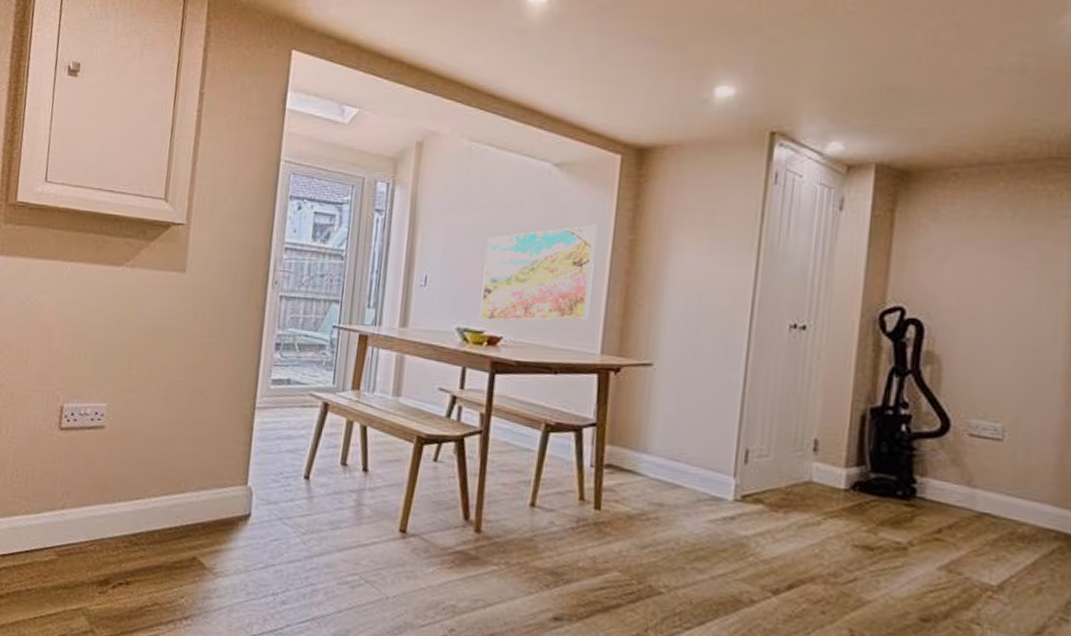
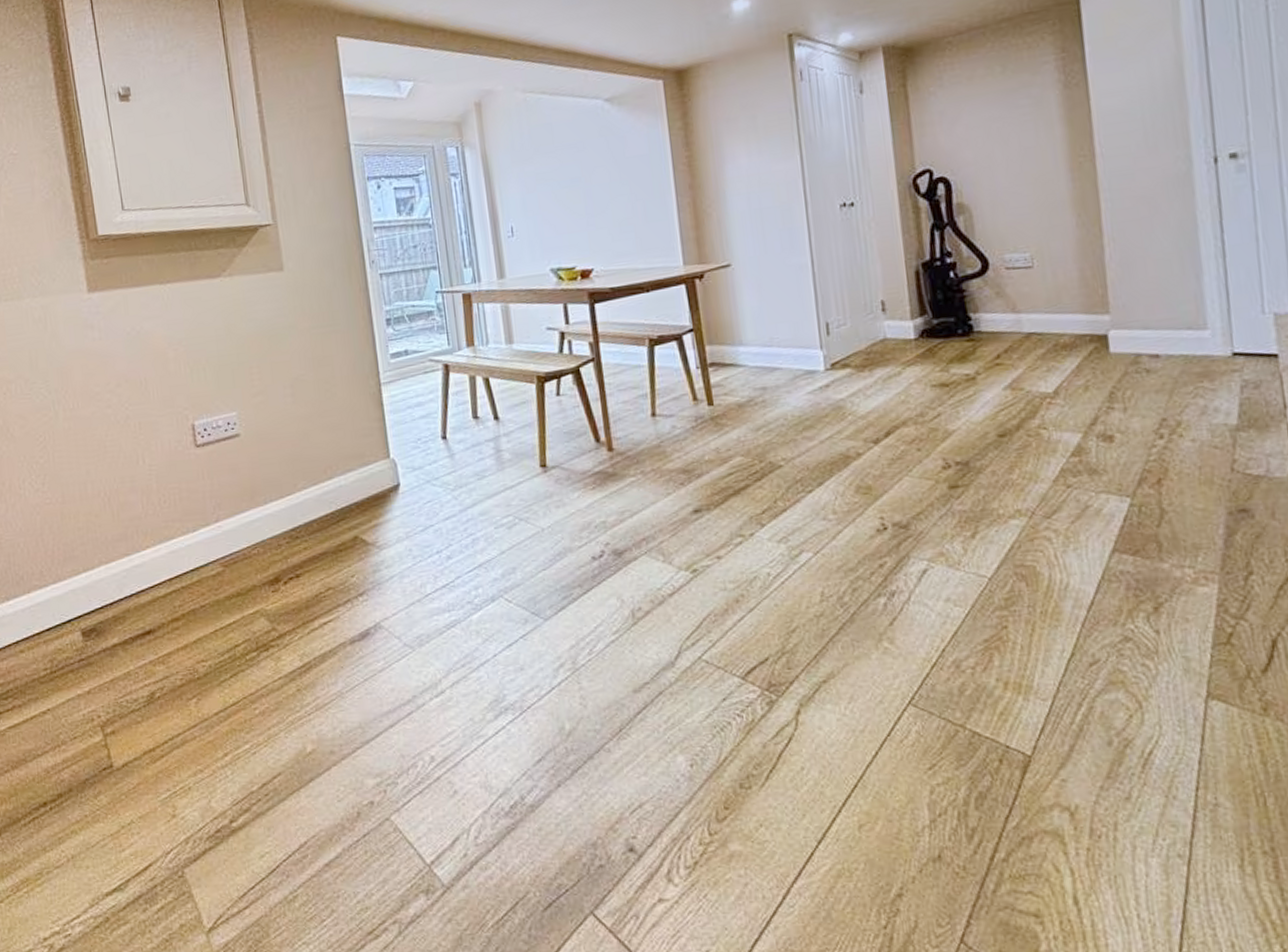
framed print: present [479,224,598,321] -> none [560,148,666,258]

